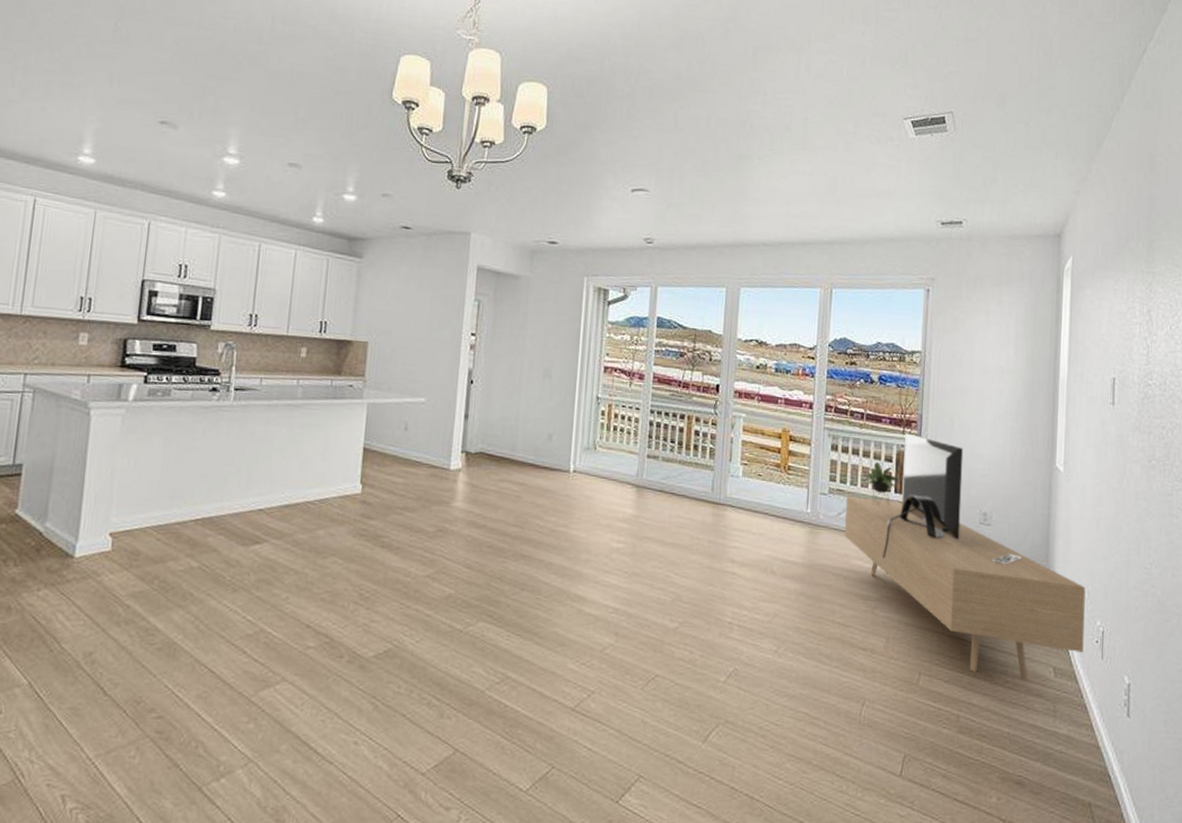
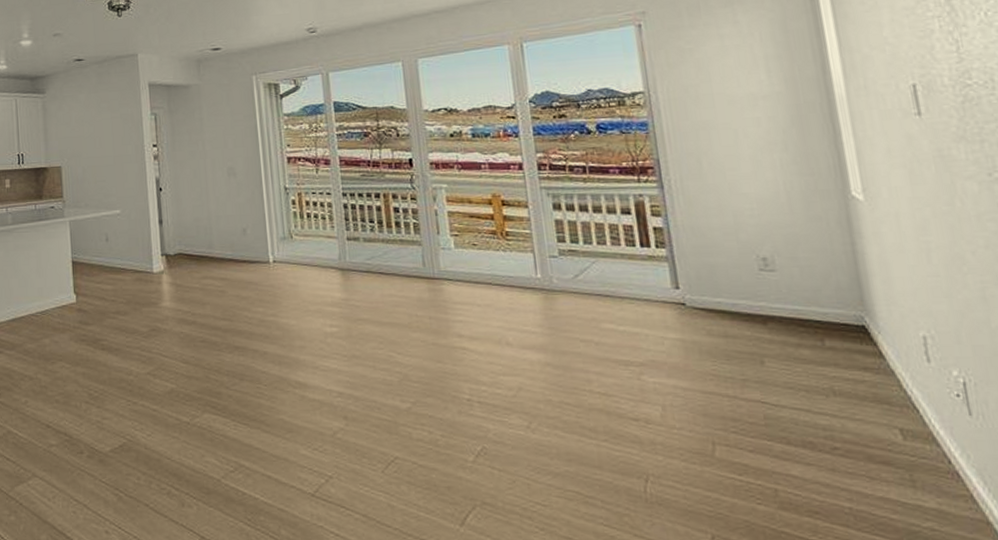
media console: present [845,433,1086,681] -> none [581,181,940,447]

